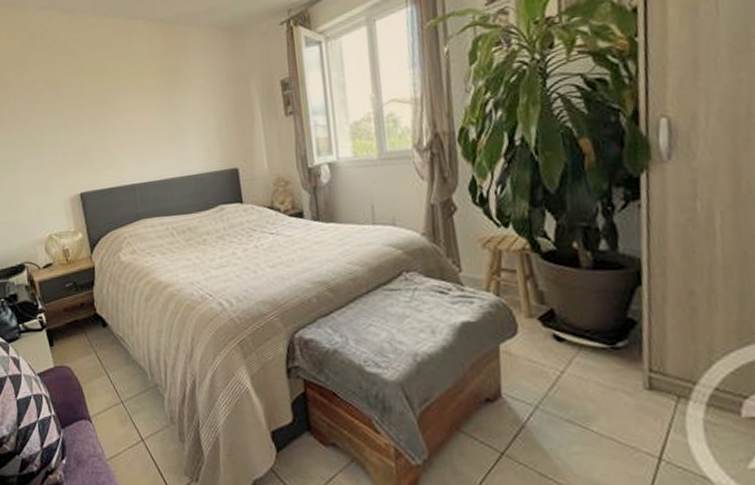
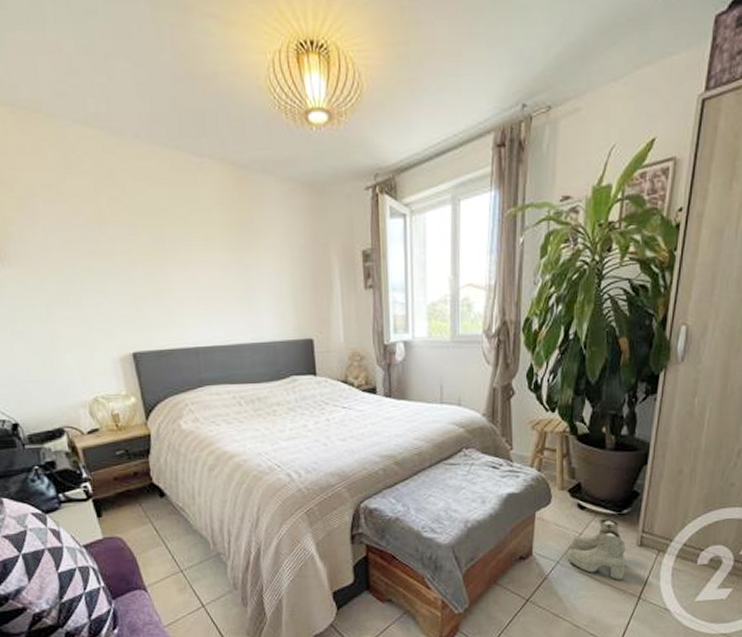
boots: none [549,353,633,433] -> present [568,518,626,580]

